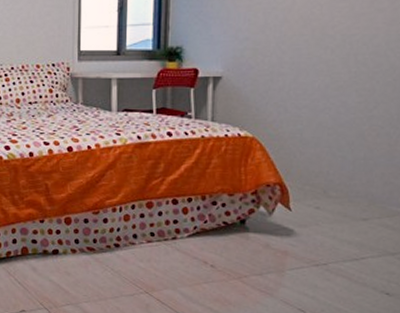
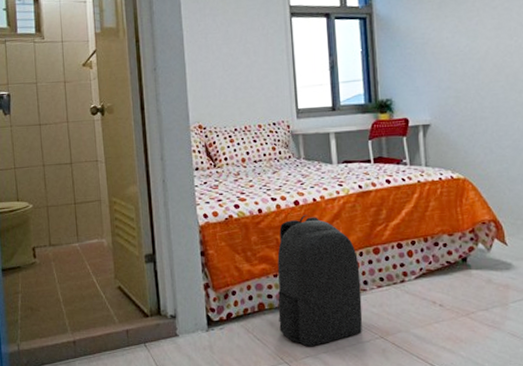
backpack: none [41,162,130,296] -> present [277,215,363,347]

